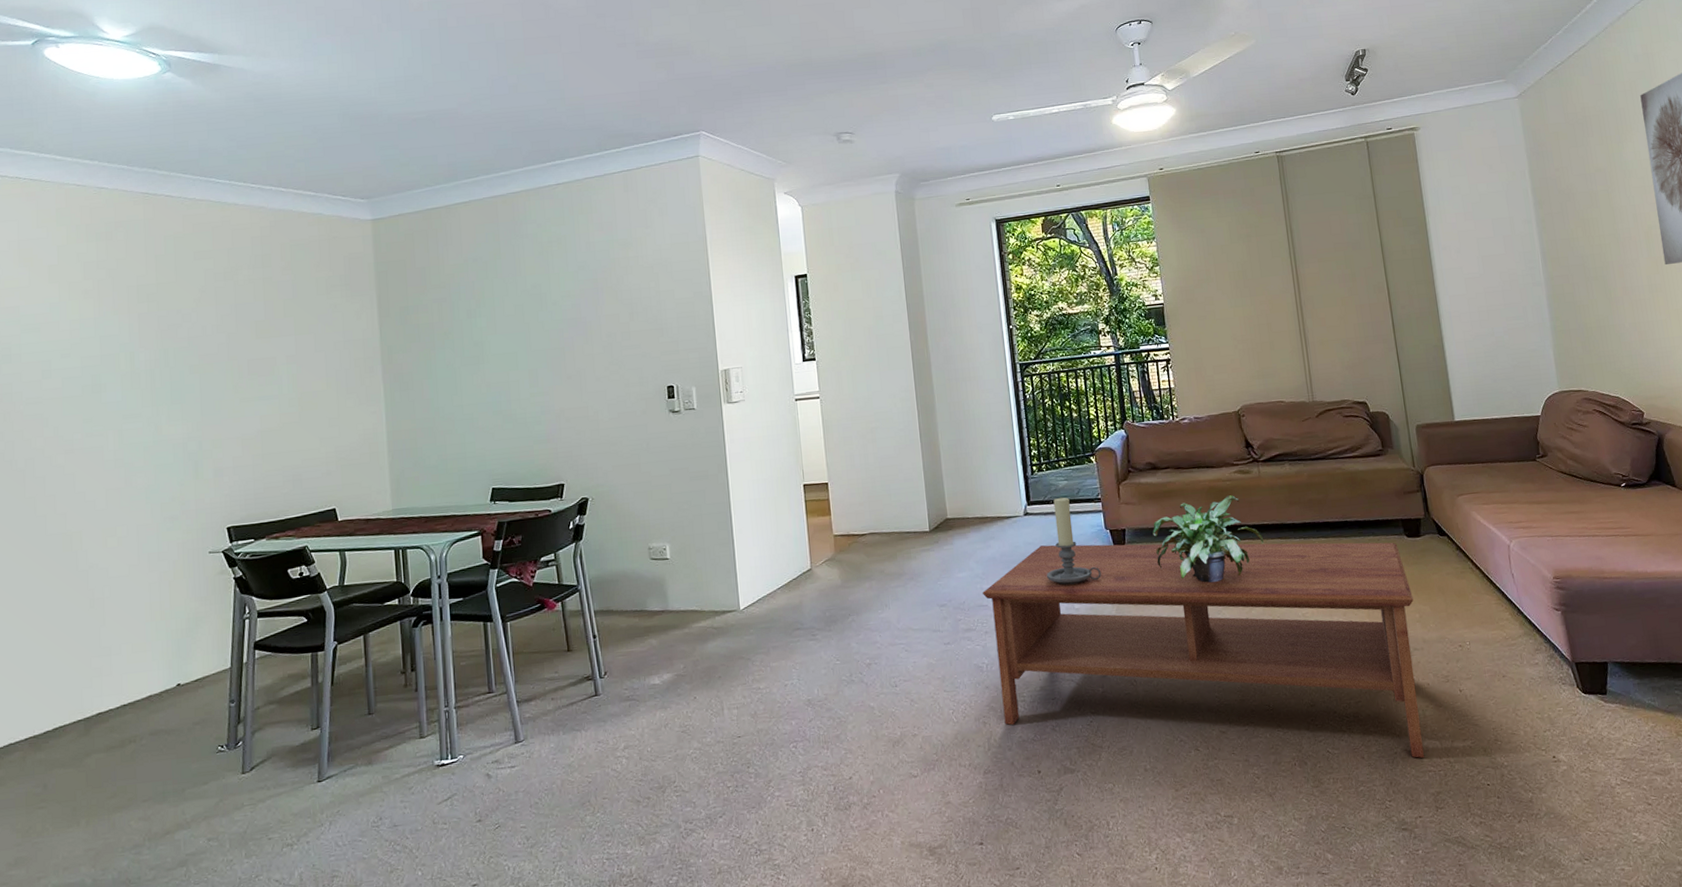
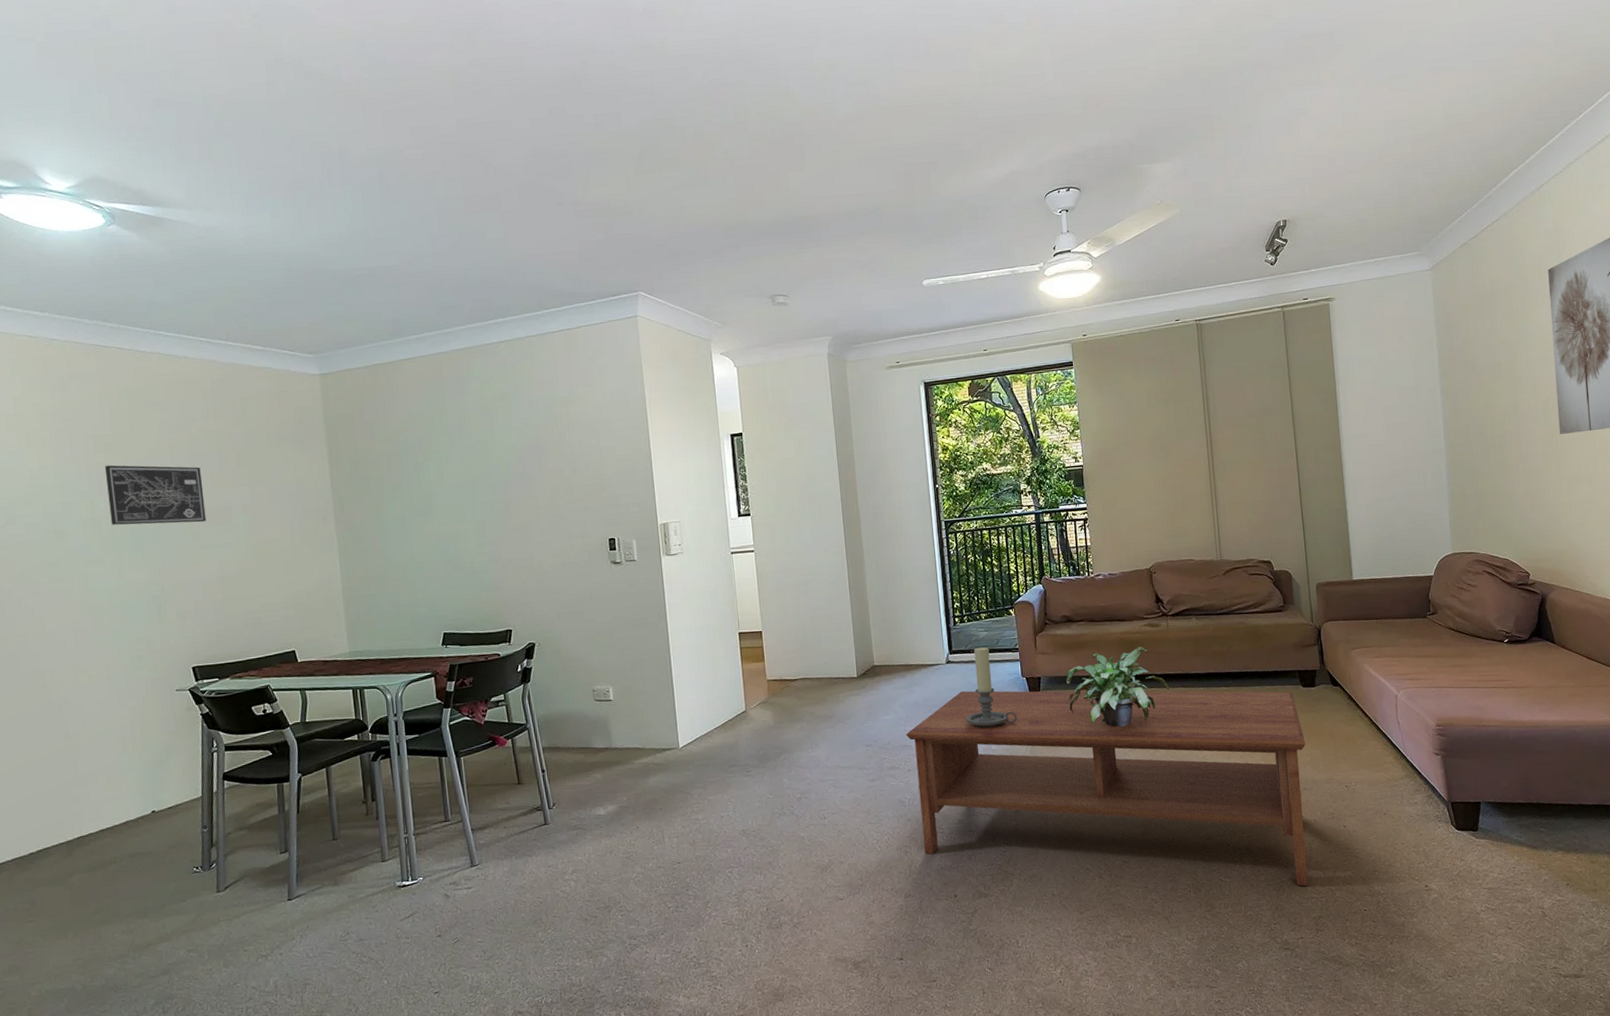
wall art: none [146,315,249,378] -> present [104,465,206,525]

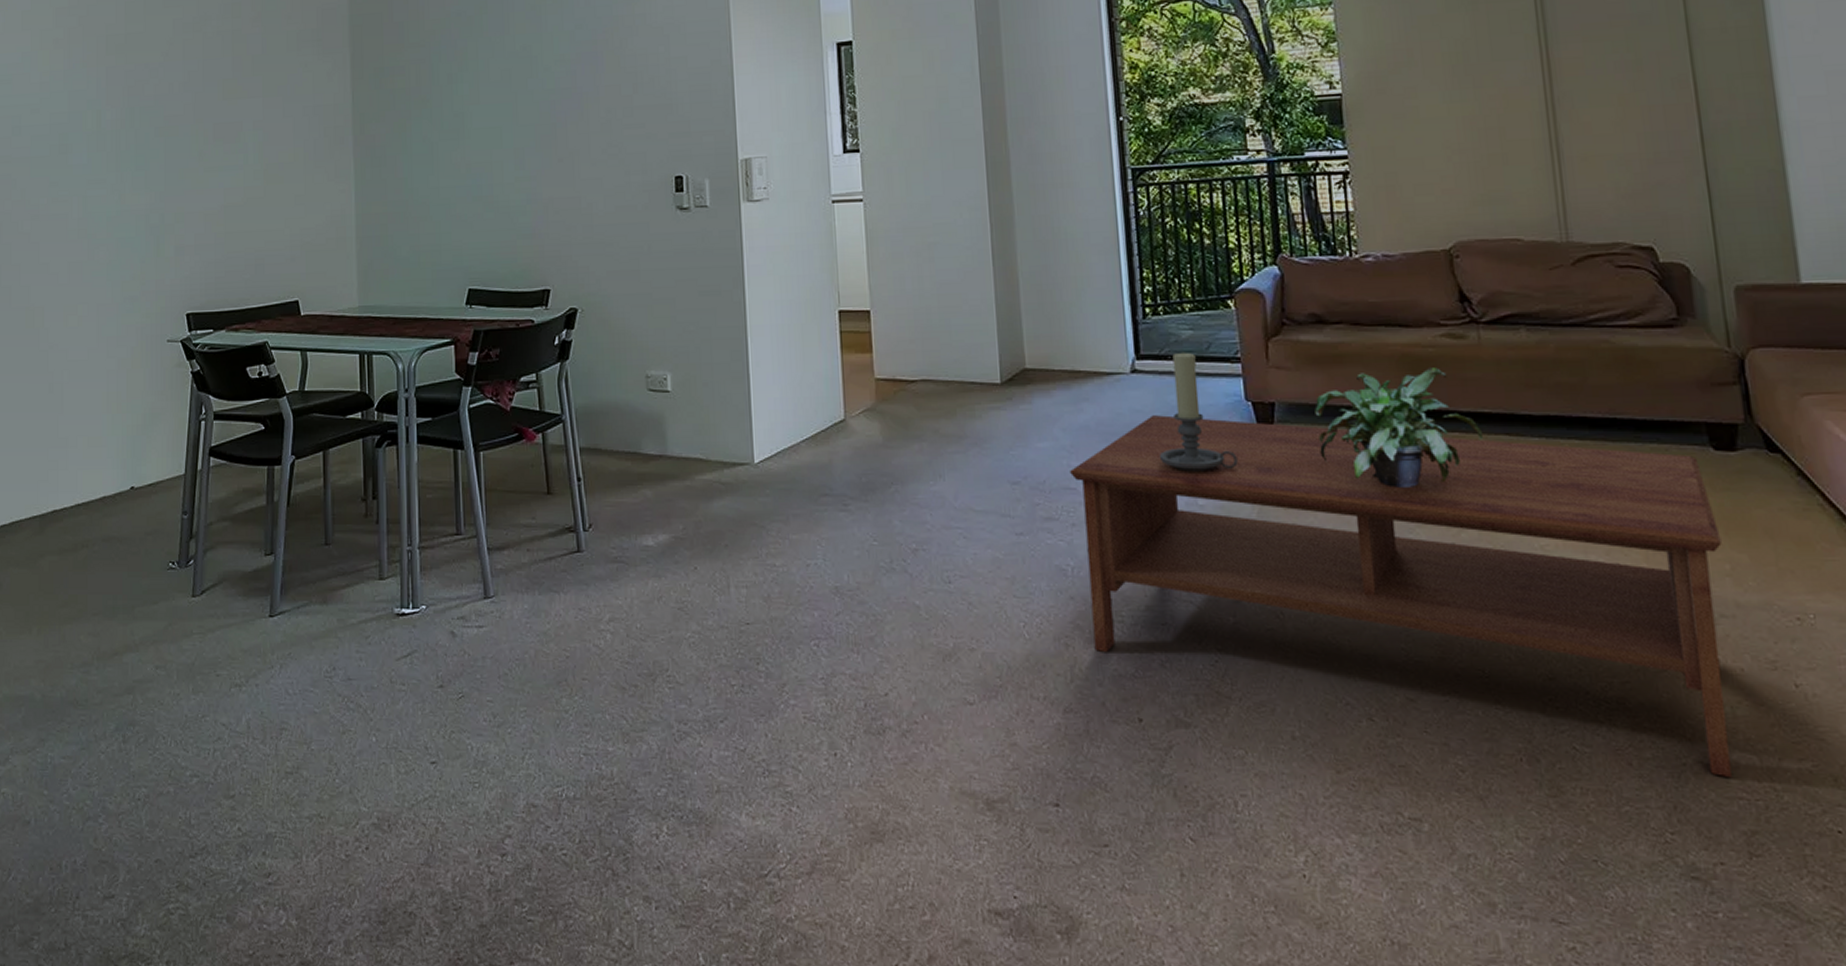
wall art: present [104,465,206,525] -> none [114,69,214,140]

